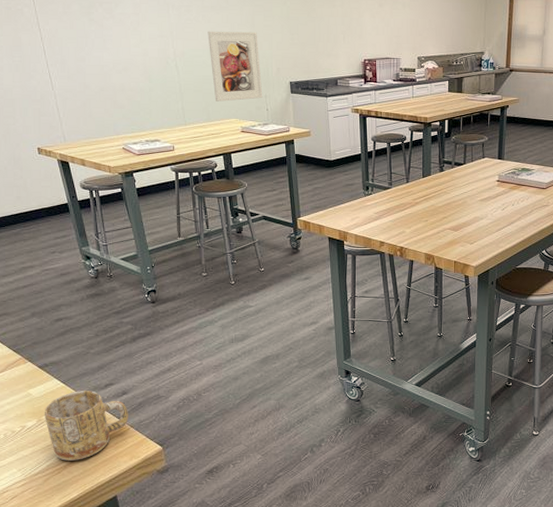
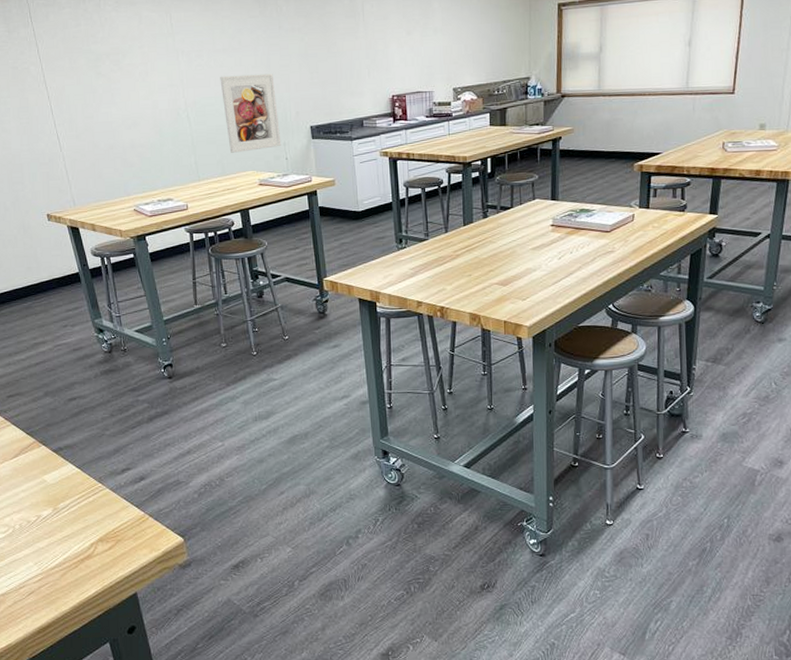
mug: present [45,390,128,461] -> none [60,476,147,554]

